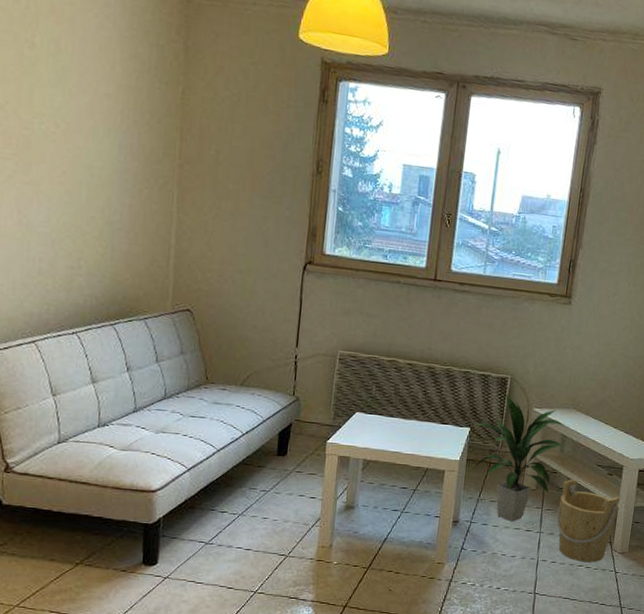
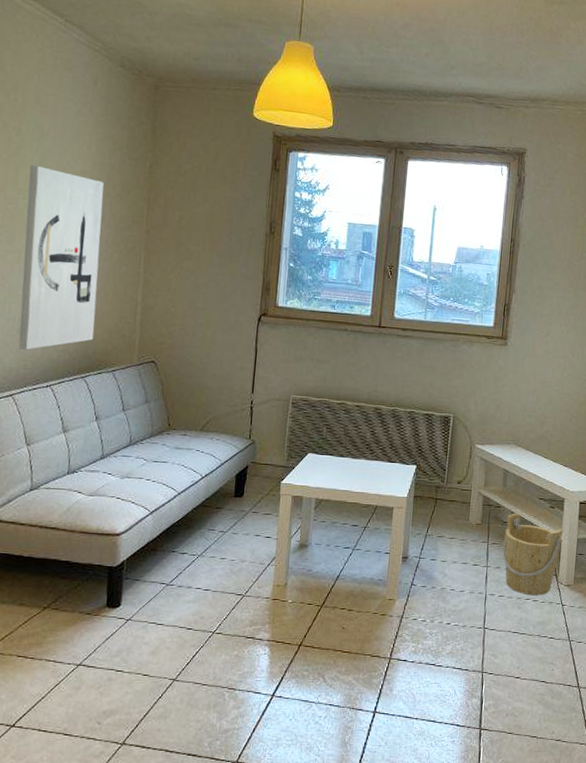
wall art: none [40,84,131,293] -> present [18,164,104,350]
indoor plant: present [473,393,565,522] -> none [419,431,507,557]

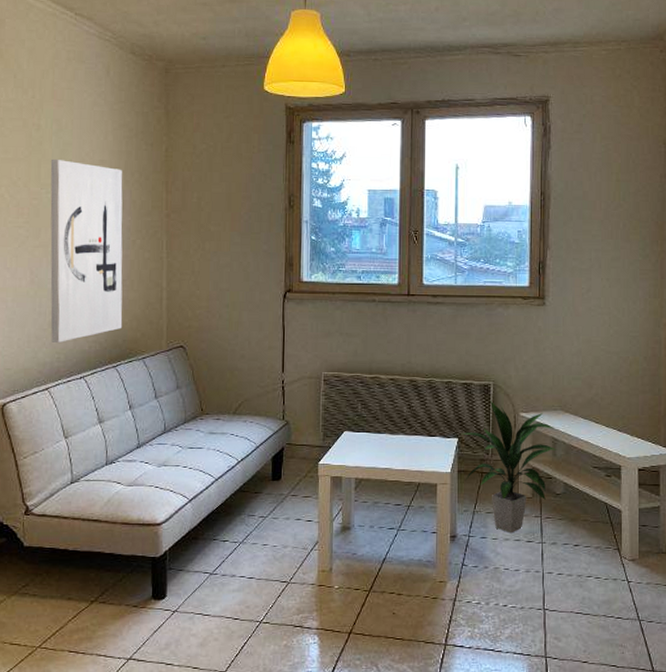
indoor plant: none [419,431,507,557] -> present [461,400,557,533]
bucket: present [502,513,564,596] -> none [557,484,623,572]

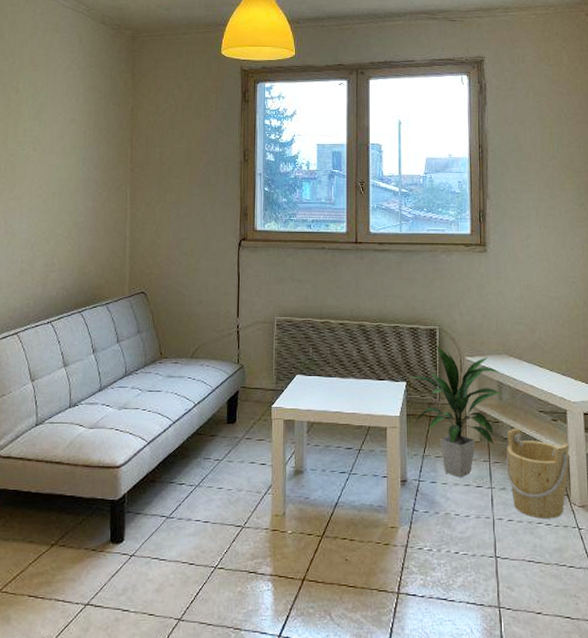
wall art: present [50,158,123,343] -> none [21,118,92,289]
bucket: none [557,484,623,572] -> present [506,428,570,519]

